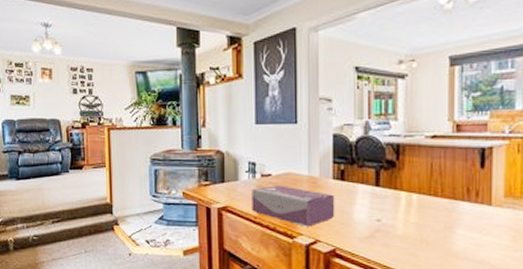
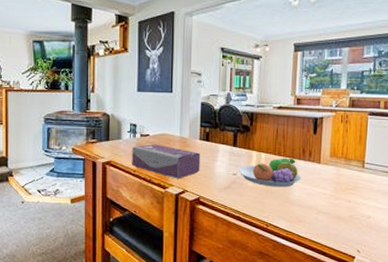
fruit bowl: none [382,199,466,236] -> present [238,158,301,187]

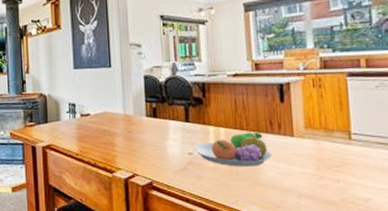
tissue box: present [132,144,201,179] -> none [73,124,150,162]

